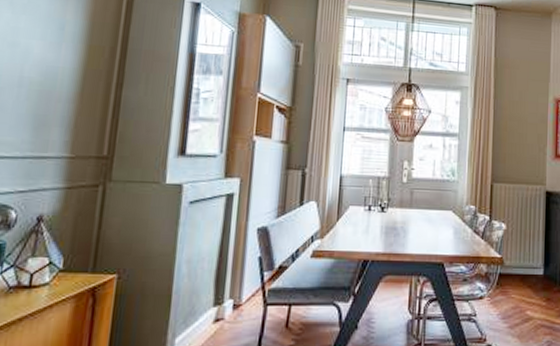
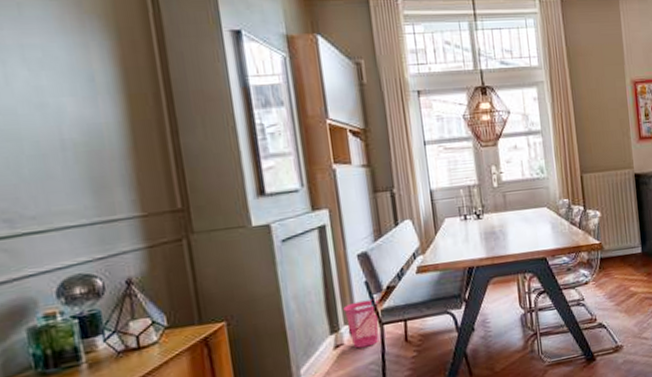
waste basket: none [232,276,268,326] -> present [343,299,379,349]

